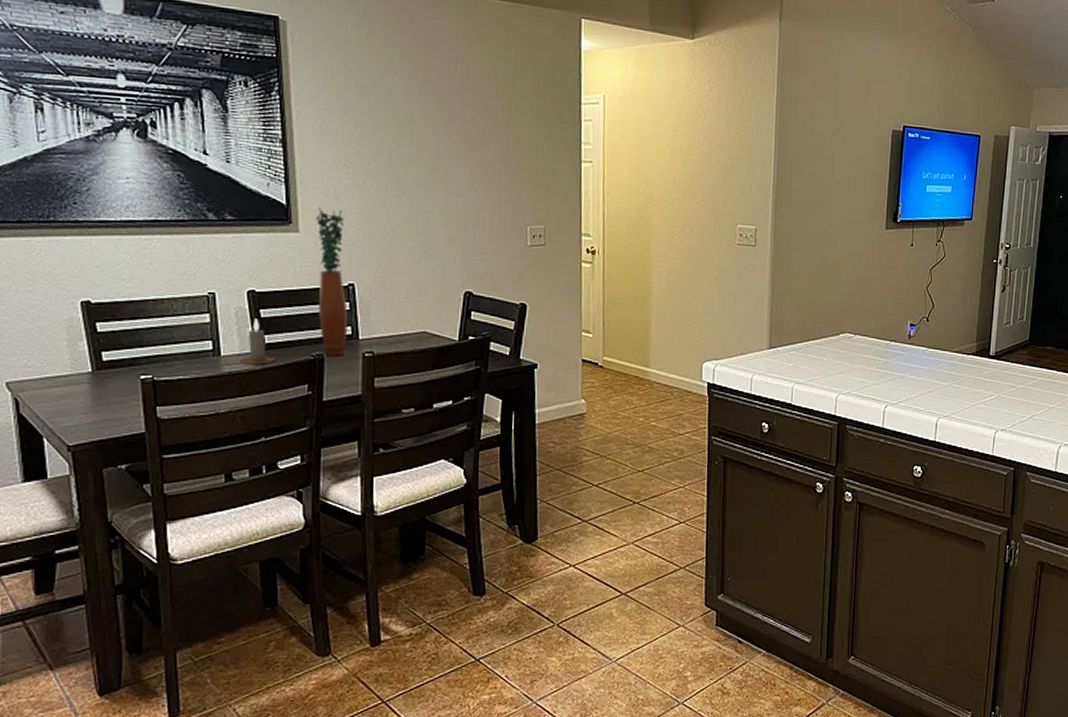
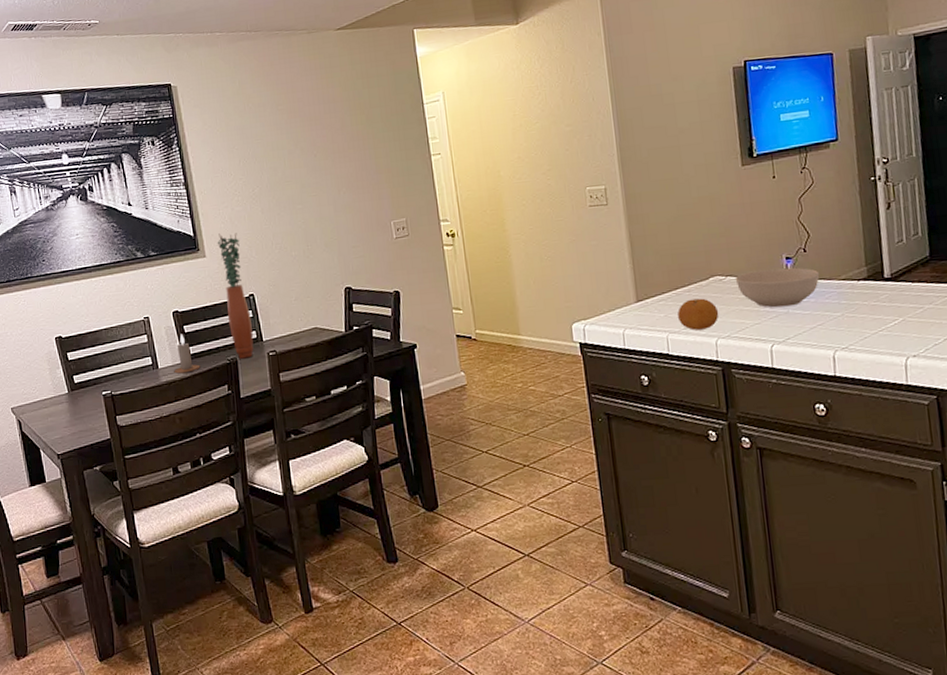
fruit: none [805,352,843,384] -> present [677,298,719,331]
bowl: none [862,332,937,371] -> present [735,267,820,308]

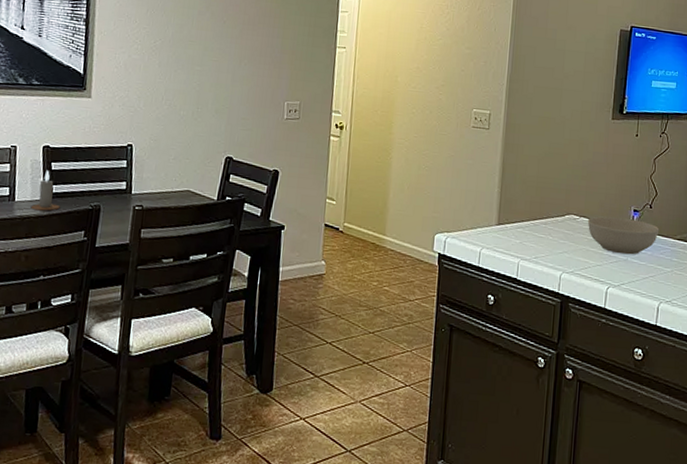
vase: present [217,233,254,360] -> none [99,77,129,209]
fruit: present [677,298,719,331] -> none [531,231,568,262]

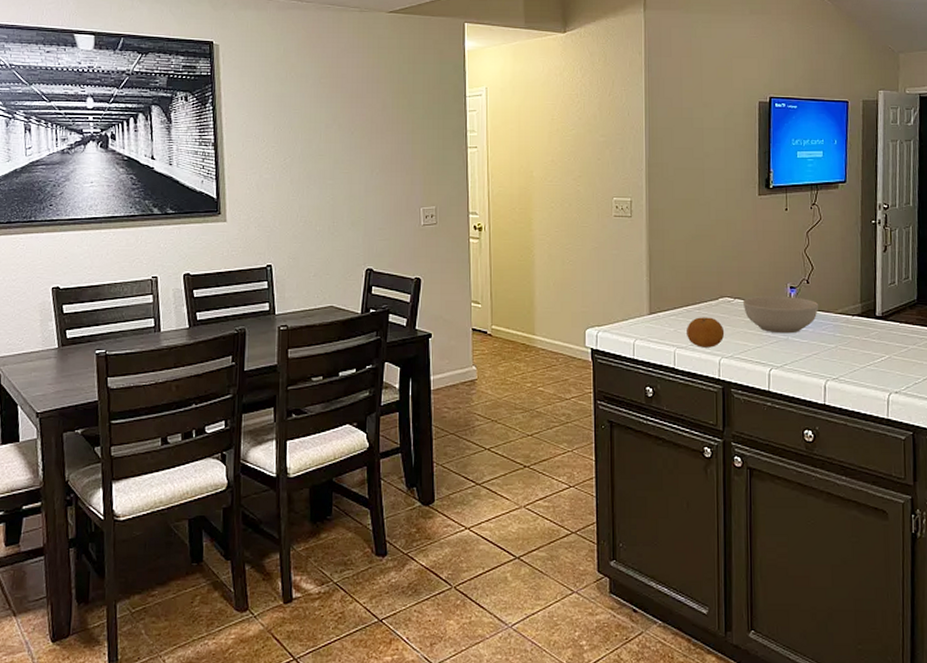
candle: present [30,170,60,211] -> none [176,298,206,339]
fruit: none [531,231,568,262] -> present [687,317,725,348]

